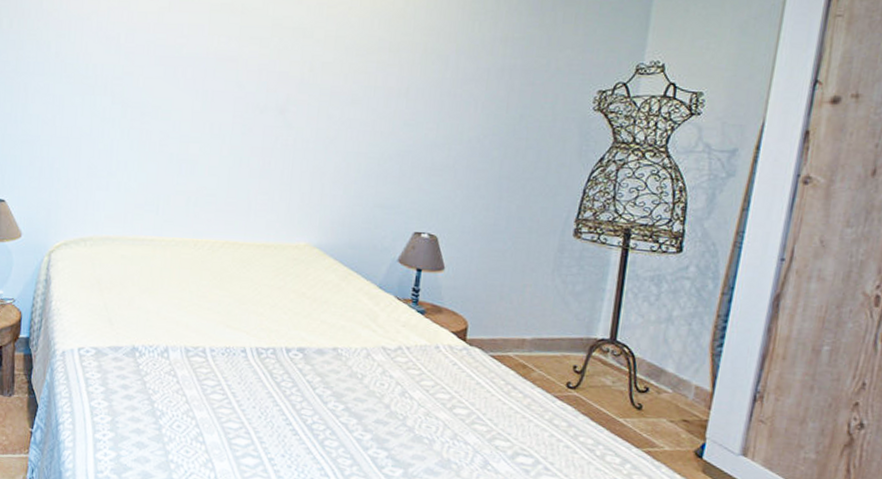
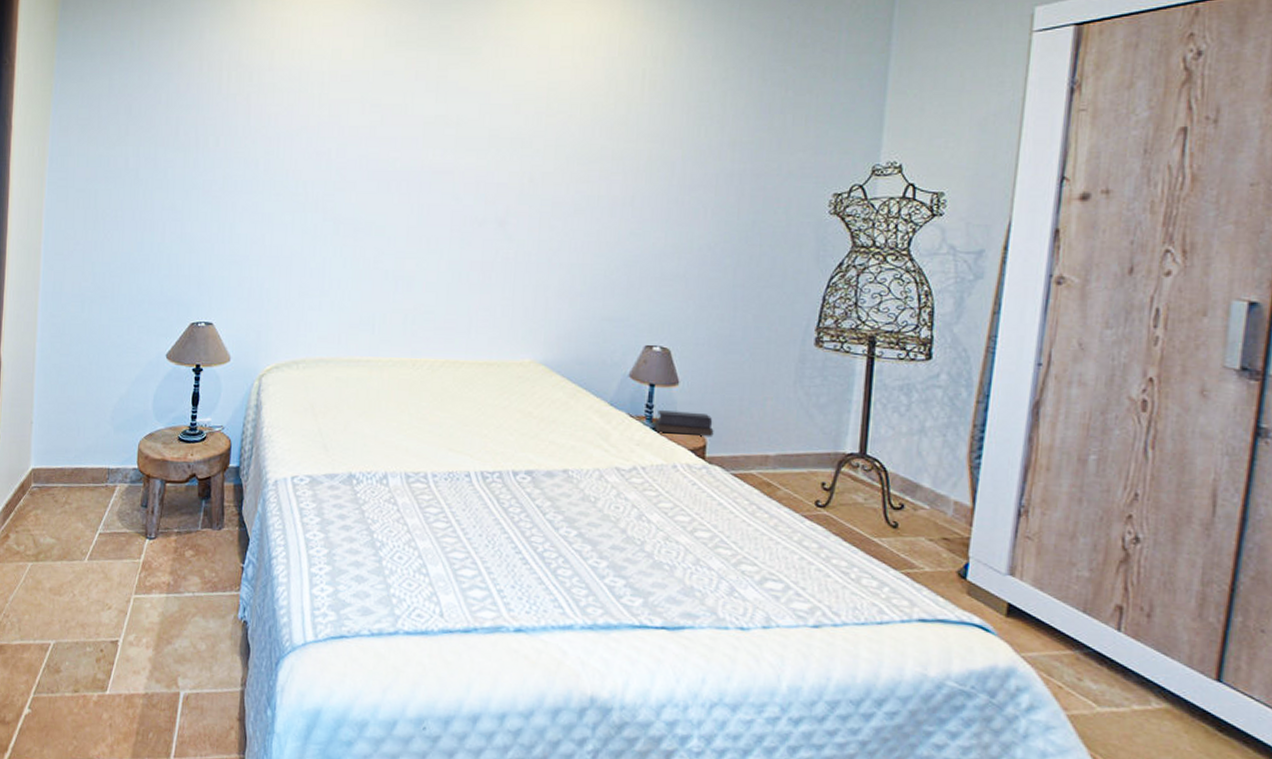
book: none [419,294,475,321] -> present [654,410,714,437]

